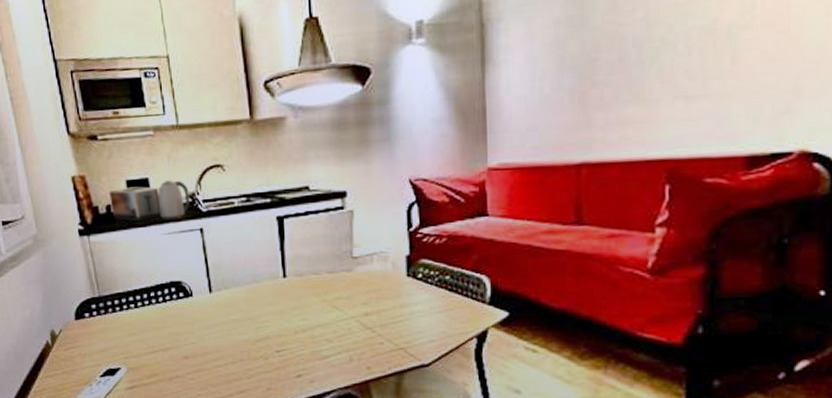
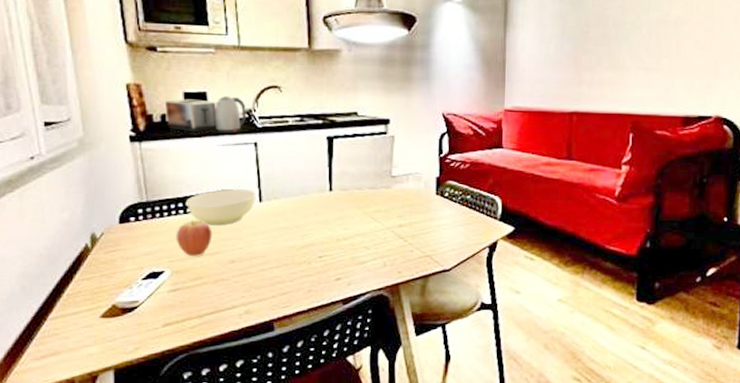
fruit: none [128,314,165,352] -> present [176,220,212,256]
bowl: none [136,279,205,320] -> present [186,188,256,226]

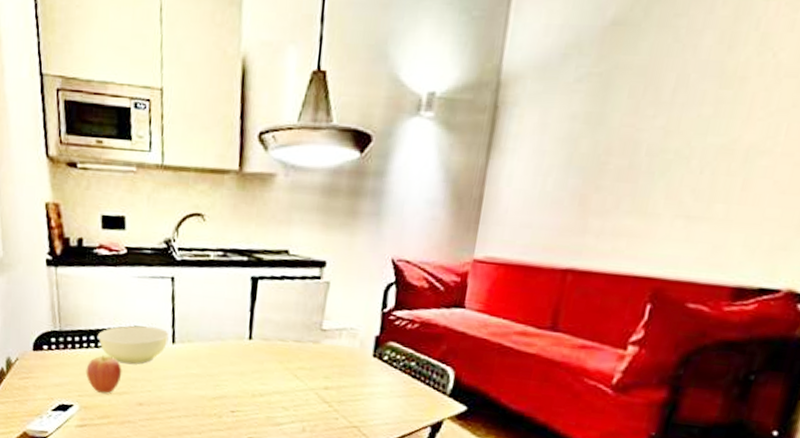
toaster: present [165,99,217,133] -> none [82,222,134,261]
kettle: present [215,96,246,133] -> none [132,222,166,265]

